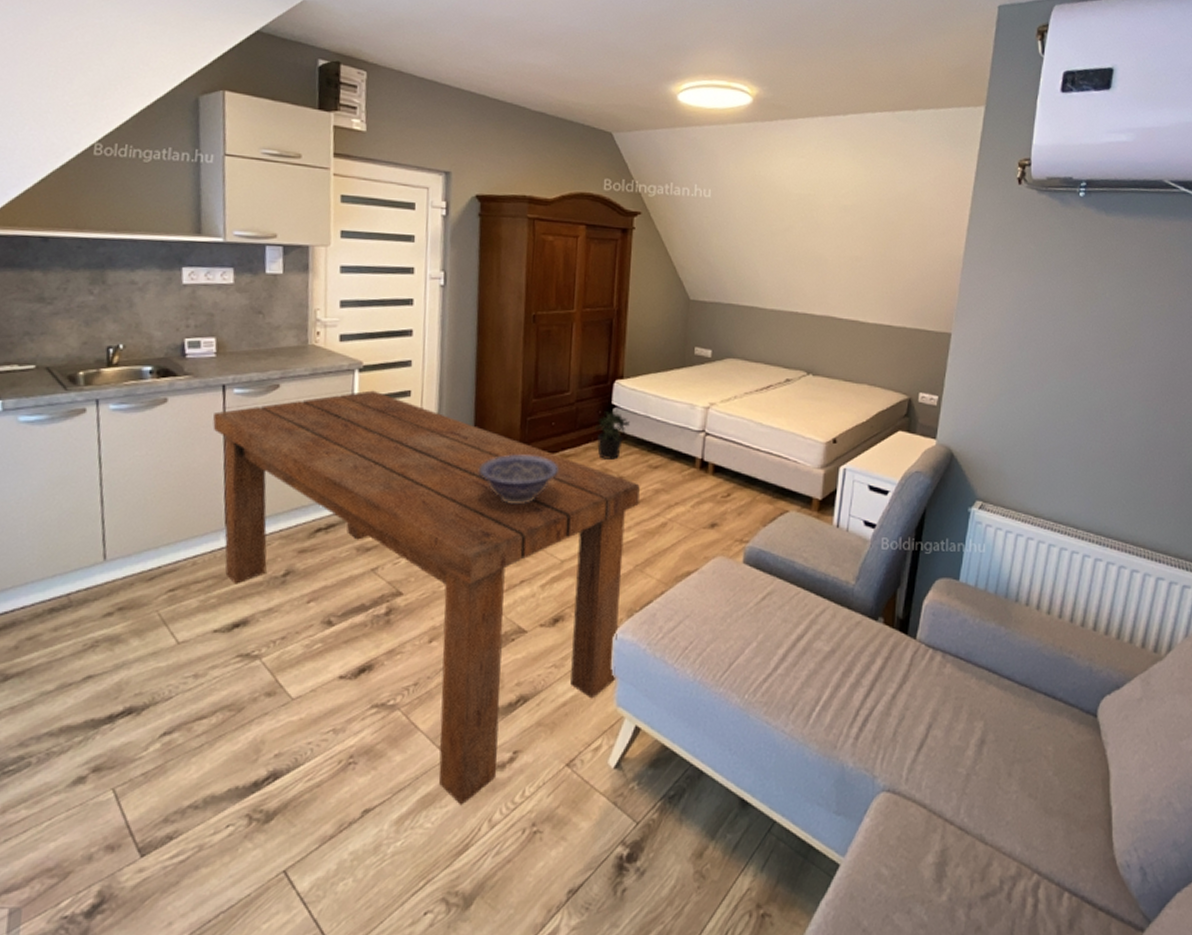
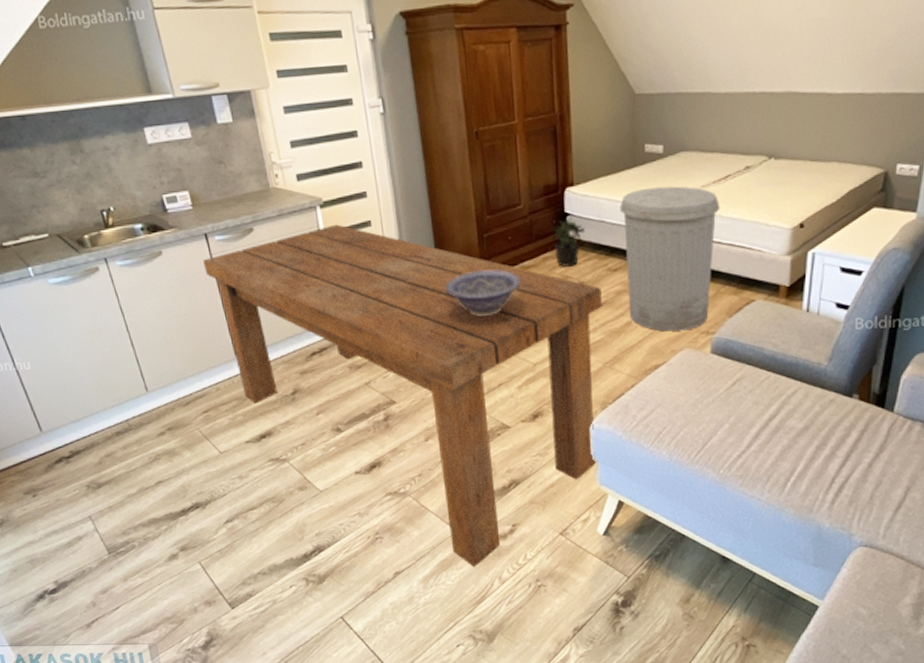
trash can: none [665,389,761,537] -> present [620,186,720,332]

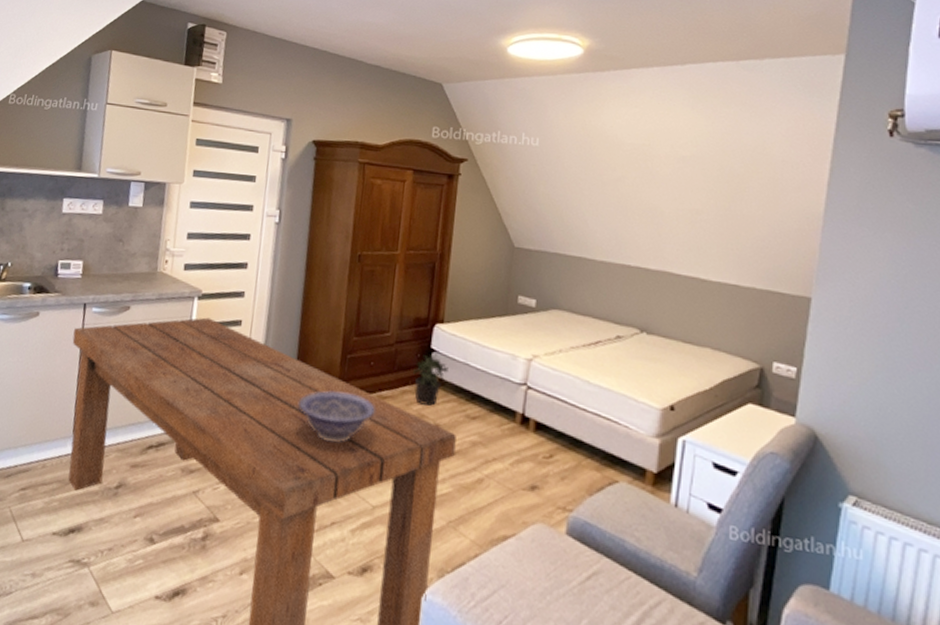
trash can: present [620,186,720,332] -> none [482,338,588,502]

